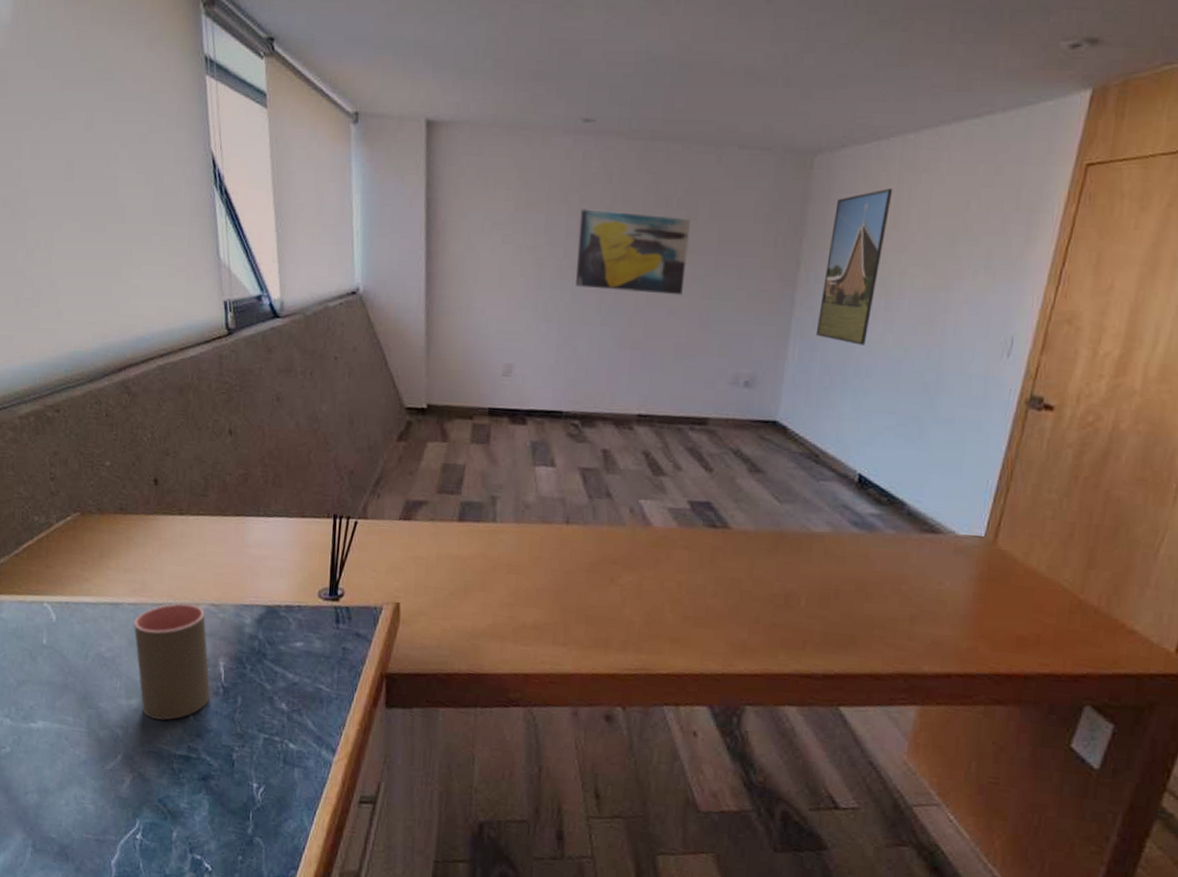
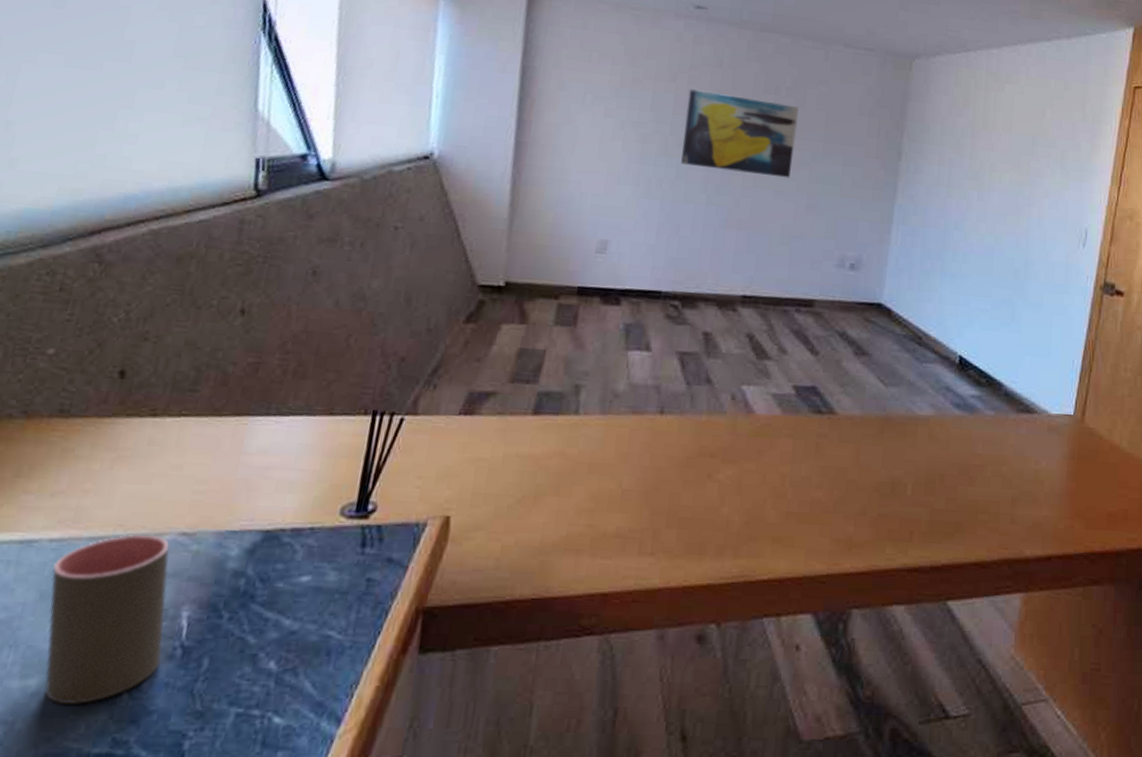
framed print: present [815,188,893,345] -> none [916,93,982,233]

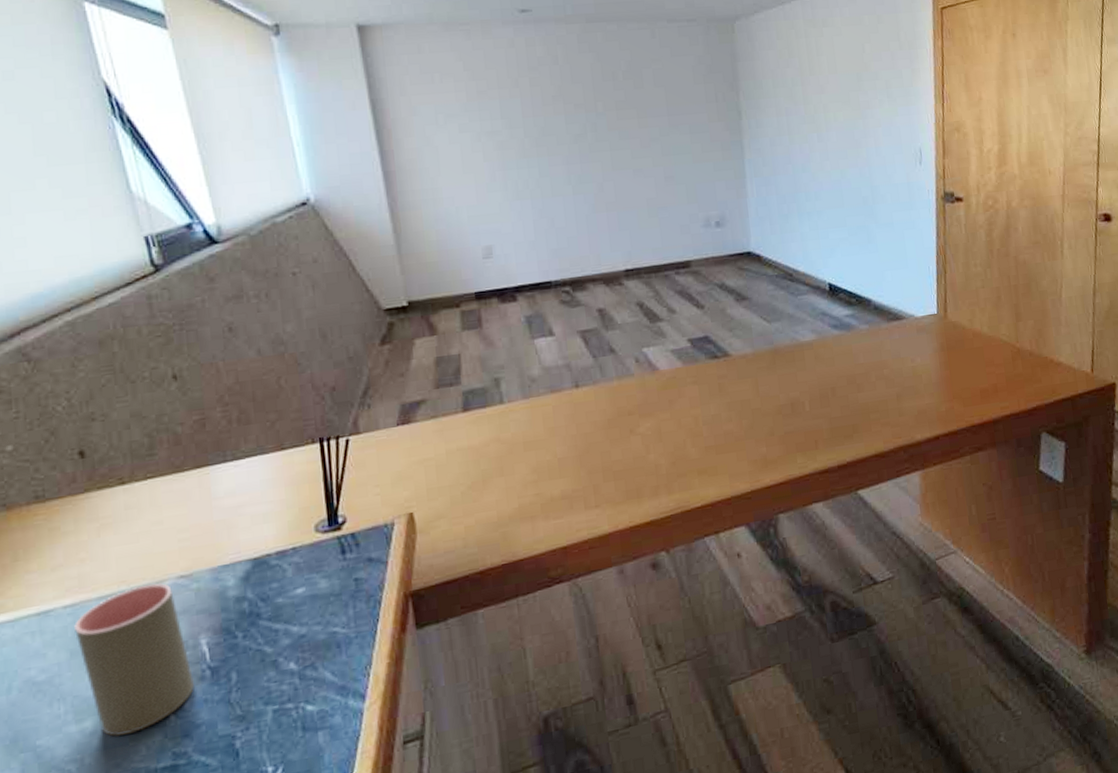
wall art: present [681,89,799,178] -> none [533,87,644,163]

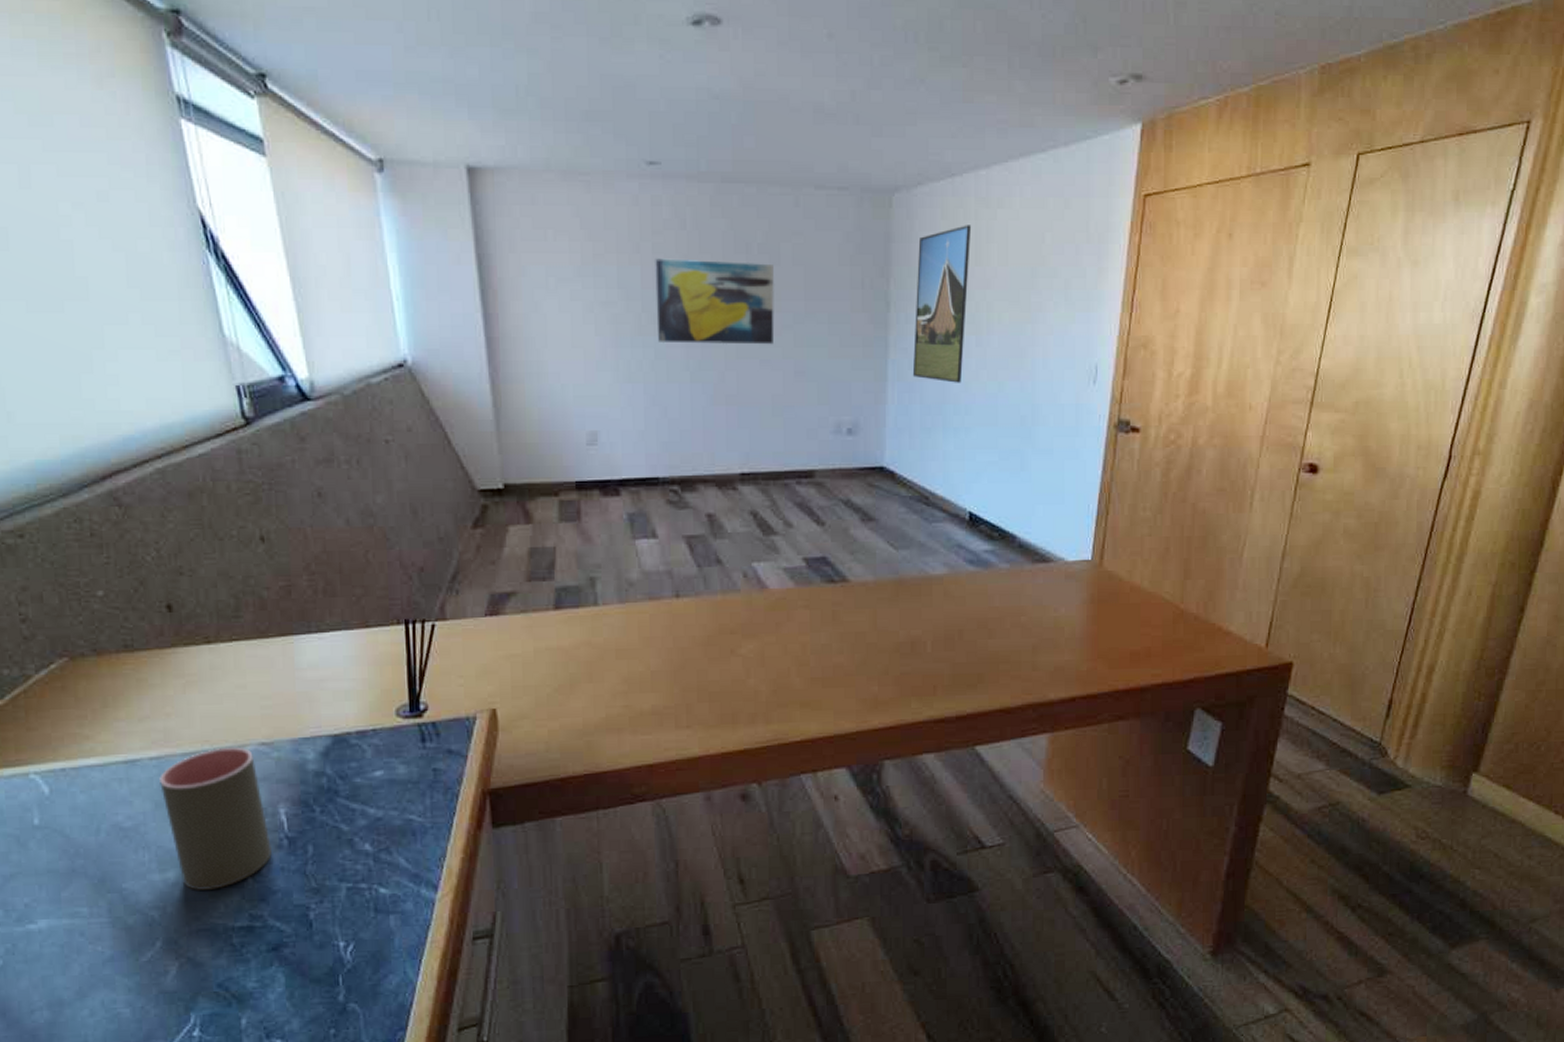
wall art: none [533,87,644,163] -> present [655,258,775,345]
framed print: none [760,42,809,175] -> present [912,225,972,383]

